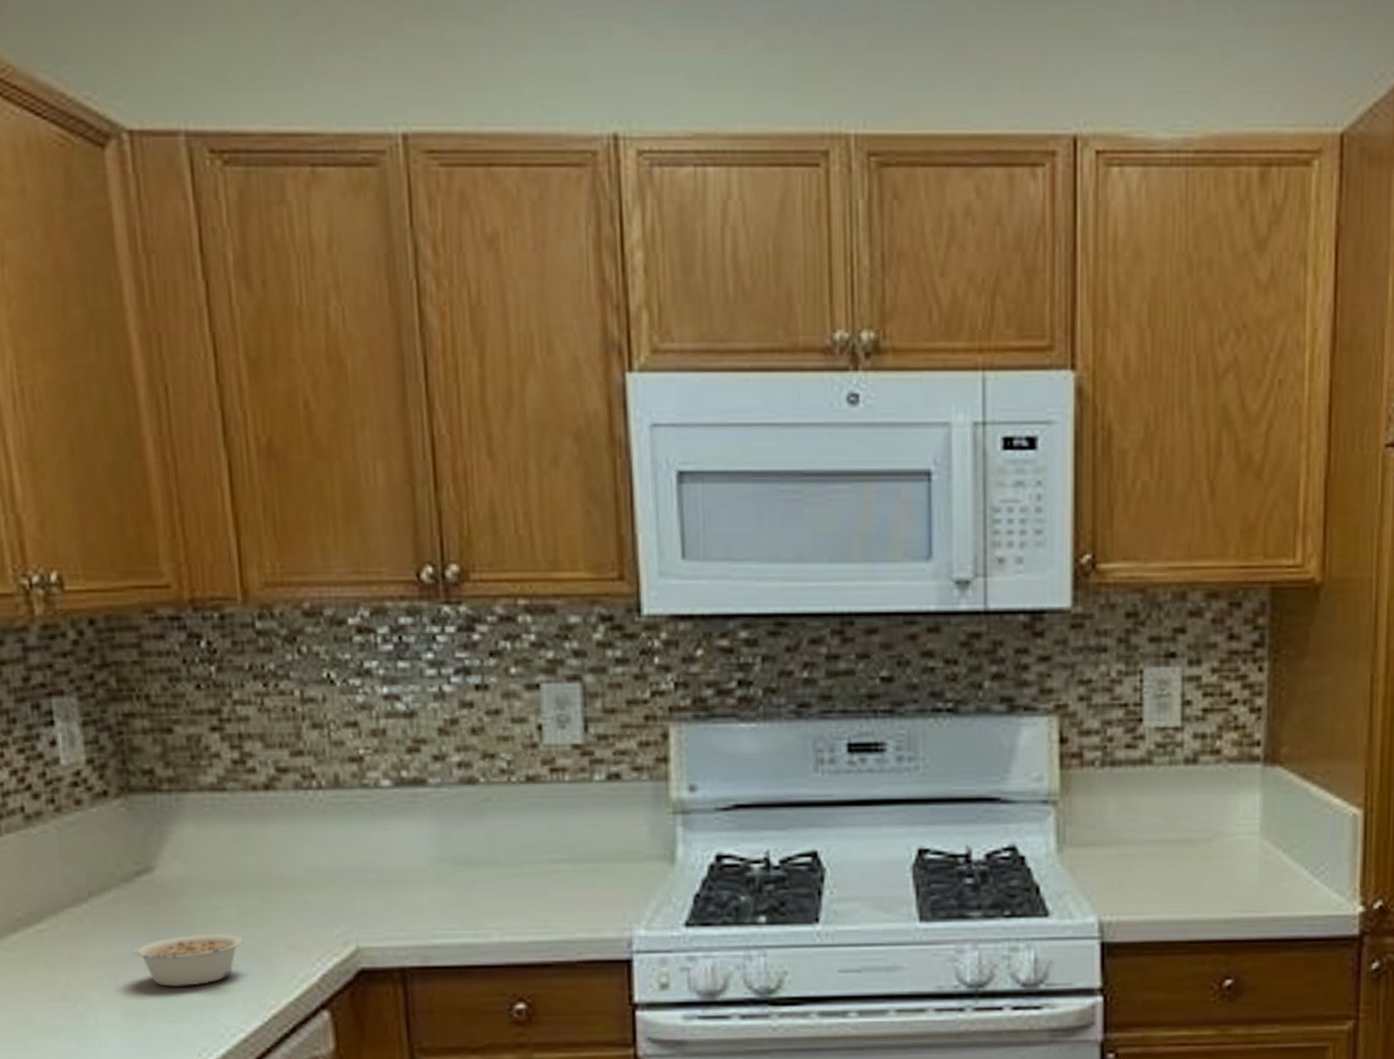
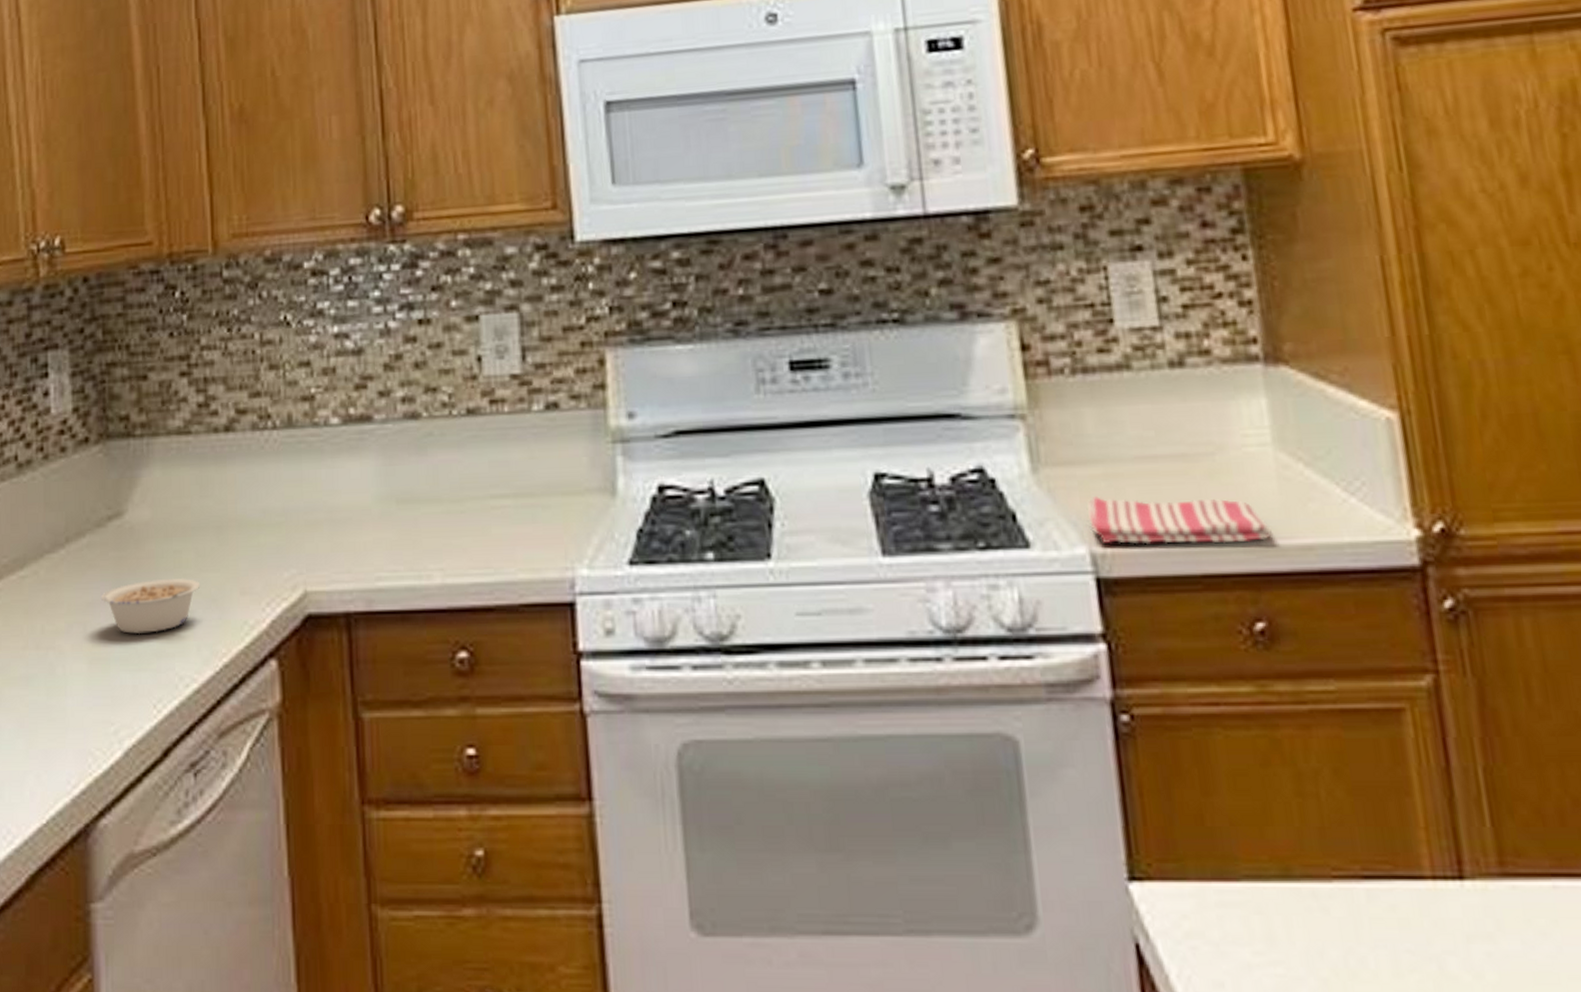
dish towel: none [1100,873,1250,915] -> present [1086,495,1273,545]

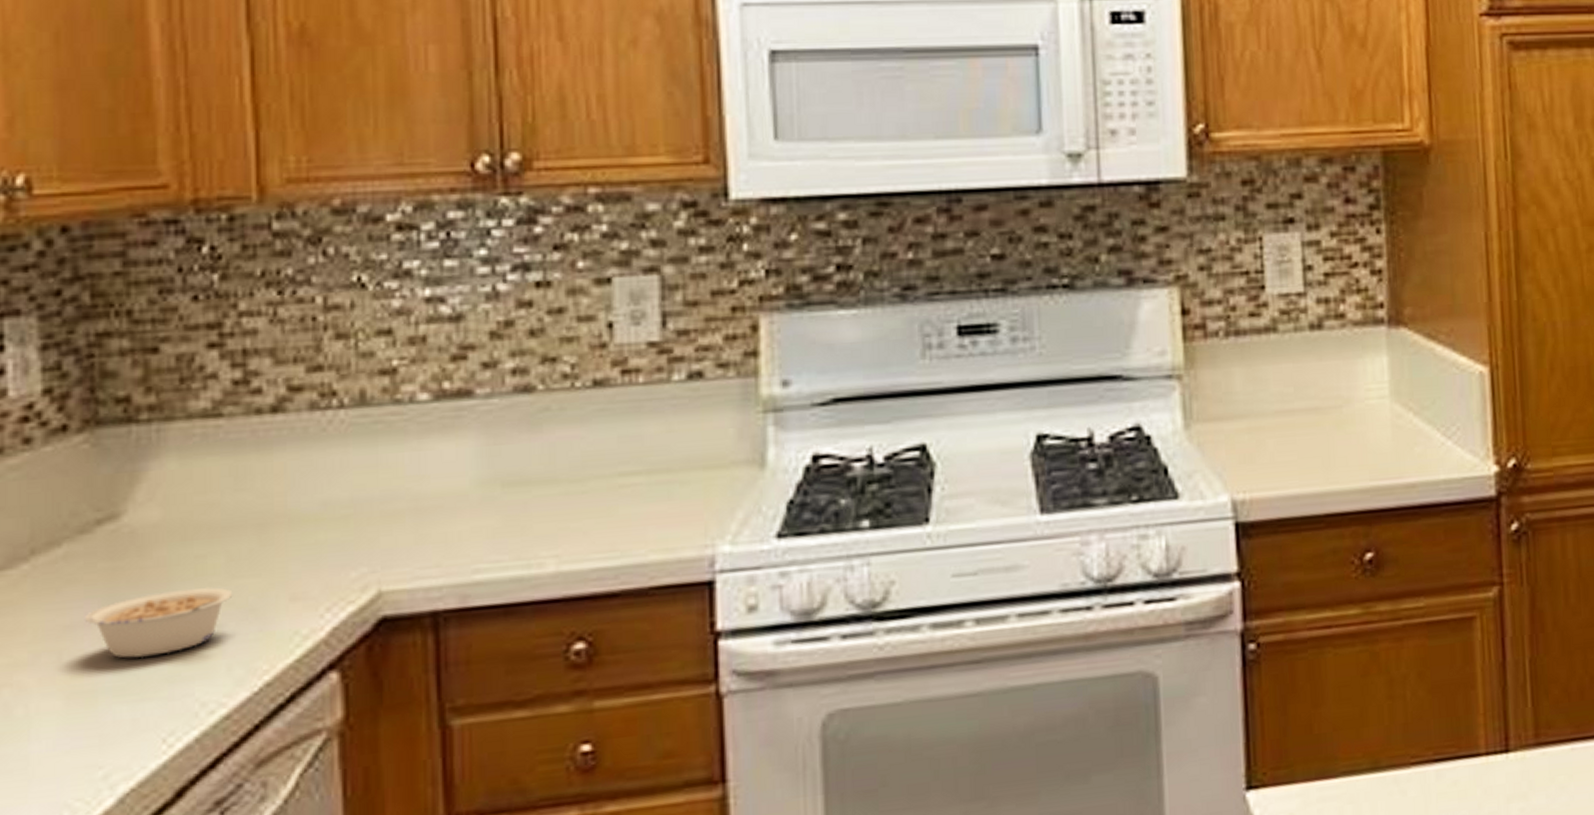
dish towel: present [1086,495,1273,545] -> none [1231,447,1385,491]

